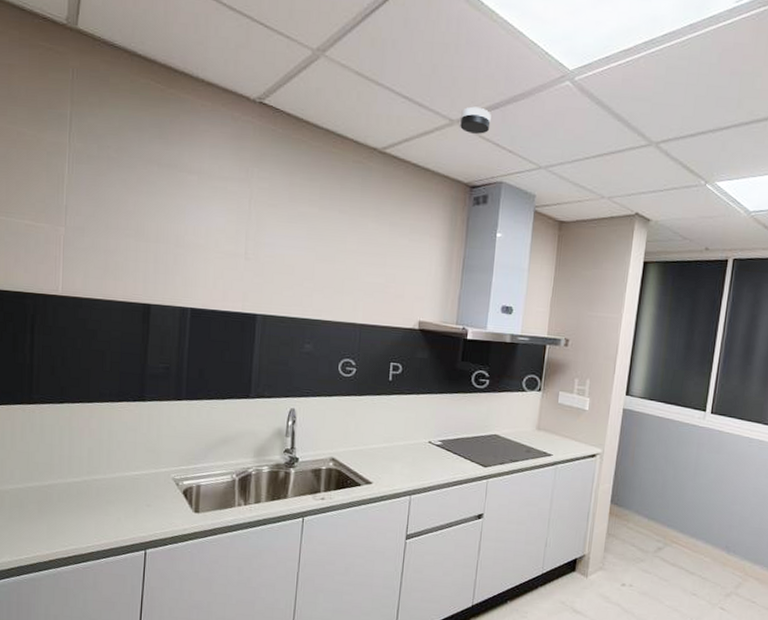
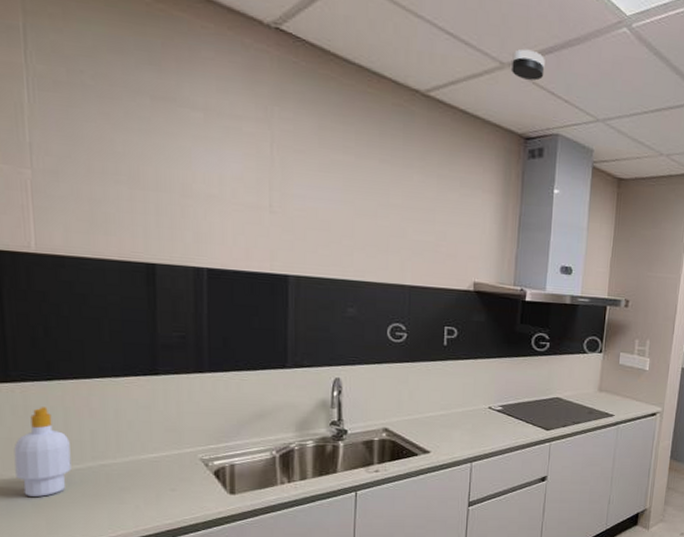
soap bottle: none [29,426,72,505] -> present [13,407,72,497]

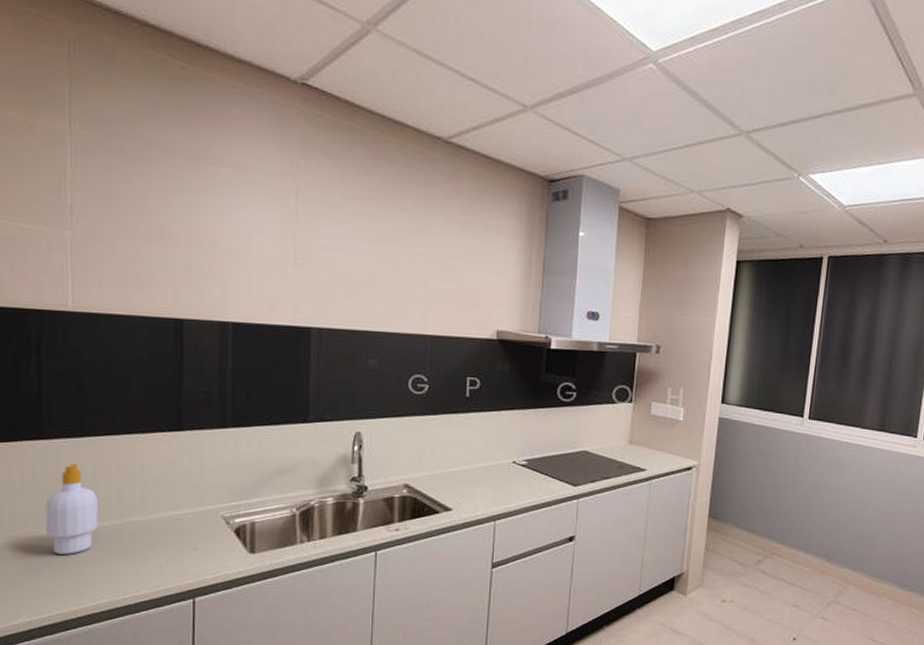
smoke detector: present [512,49,545,81] -> none [535,90,569,122]

